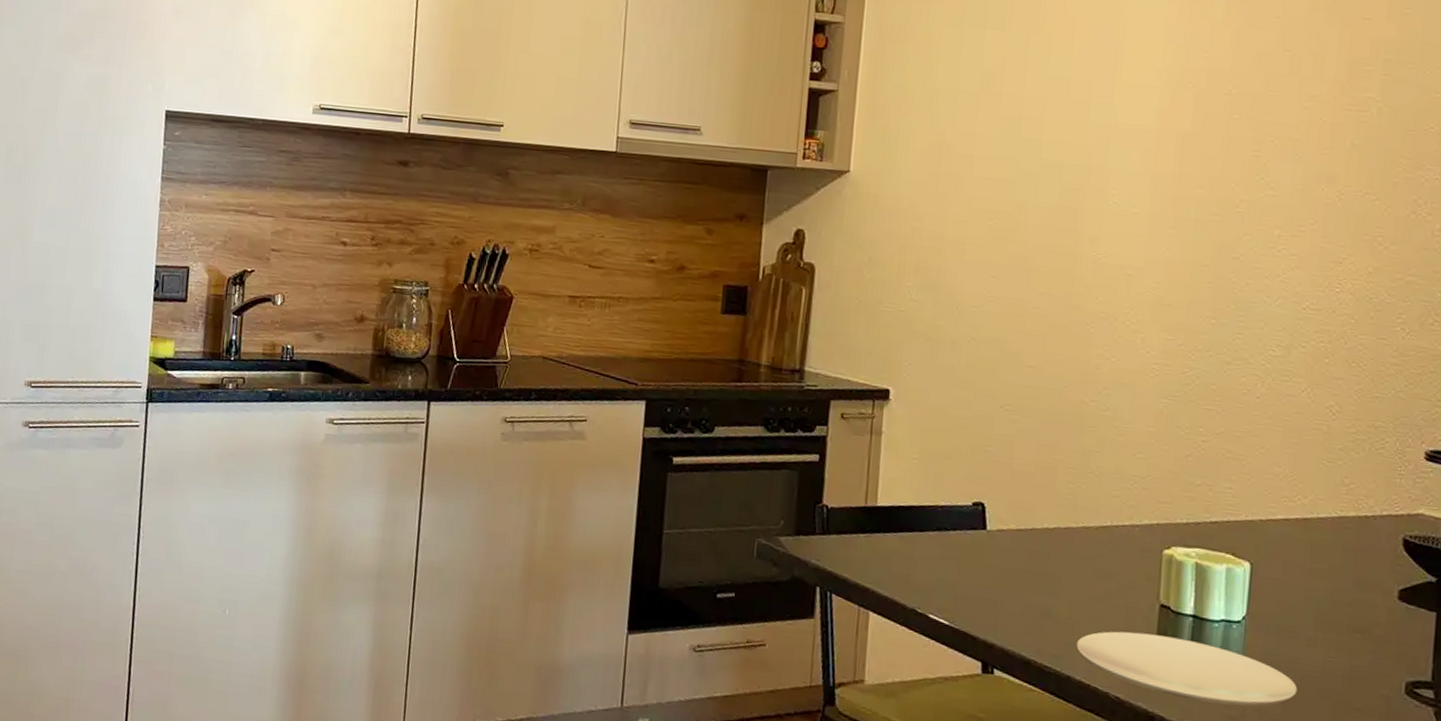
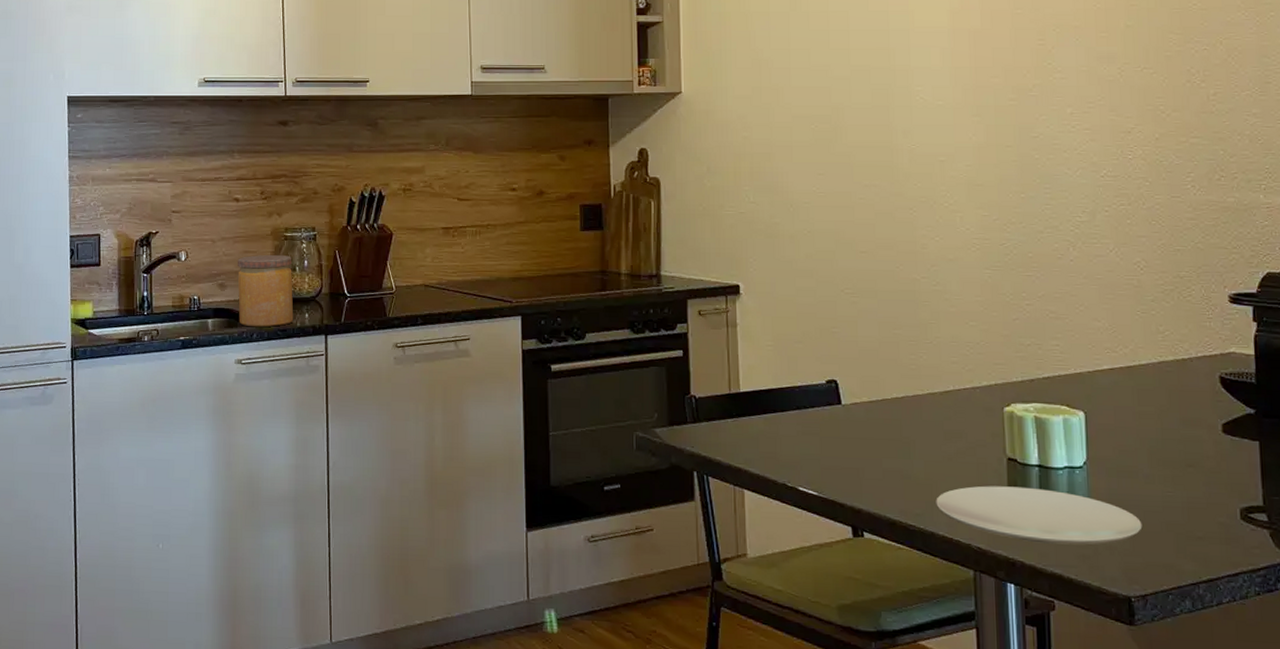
jar: none [334,306,400,387] -> present [237,254,294,328]

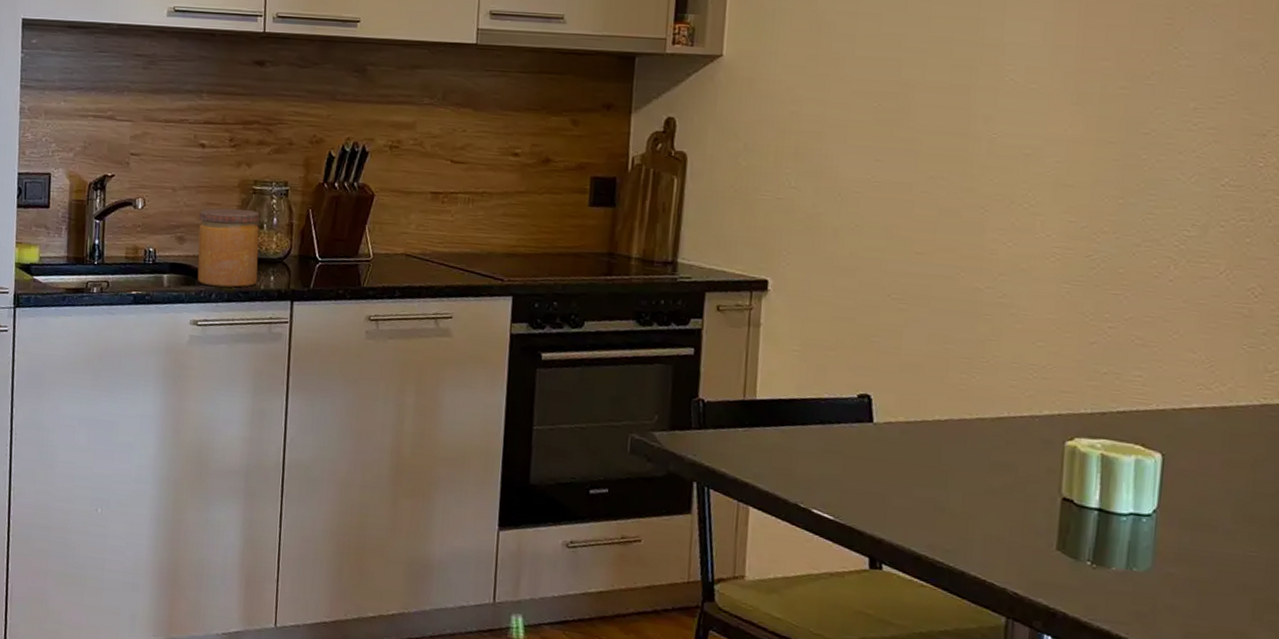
plate: present [936,485,1143,545] -> none [971,525,1214,603]

